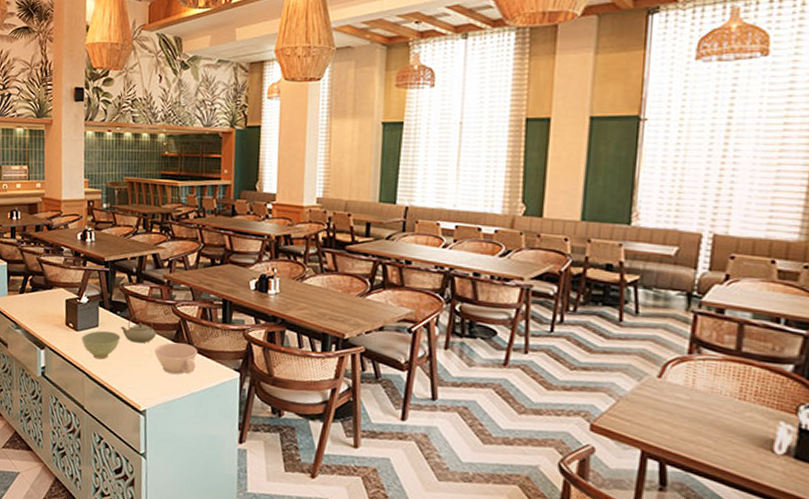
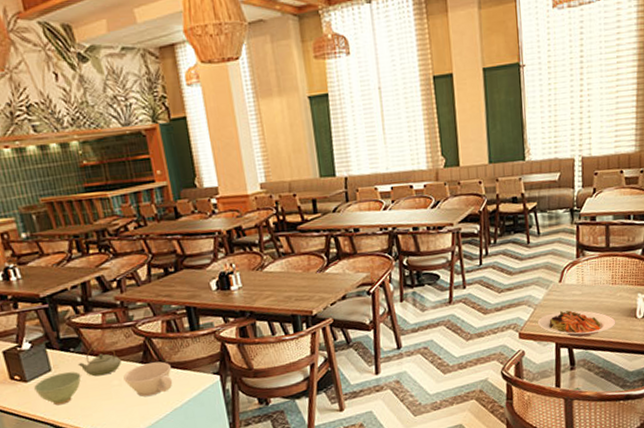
salad: none [618,411,739,457] -> present [537,310,616,337]

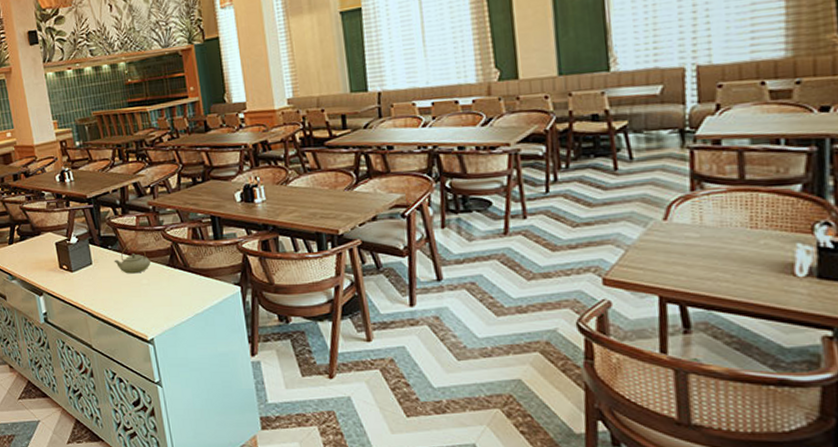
bowl: present [33,371,82,406] -> none [77,266,116,296]
cup: present [123,361,173,397] -> none [152,266,196,299]
salad: present [537,310,616,337] -> none [630,256,759,294]

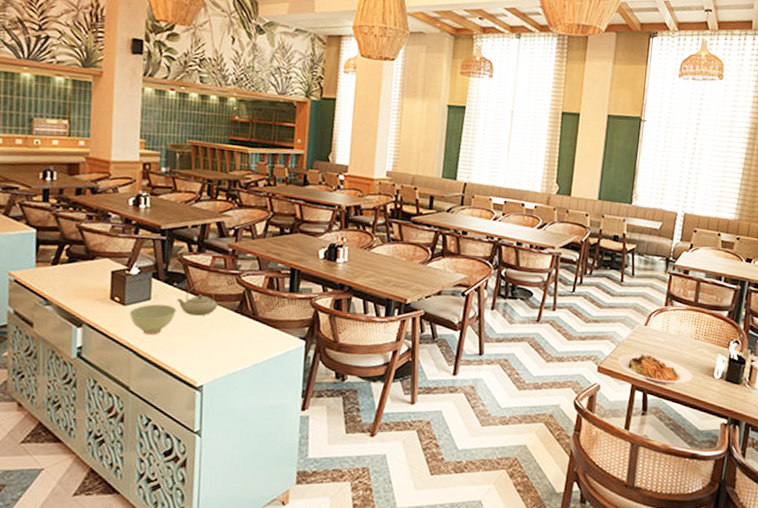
bowl: none [77,266,116,296] -> present [128,303,177,335]
salad: none [630,256,759,294] -> present [617,353,693,386]

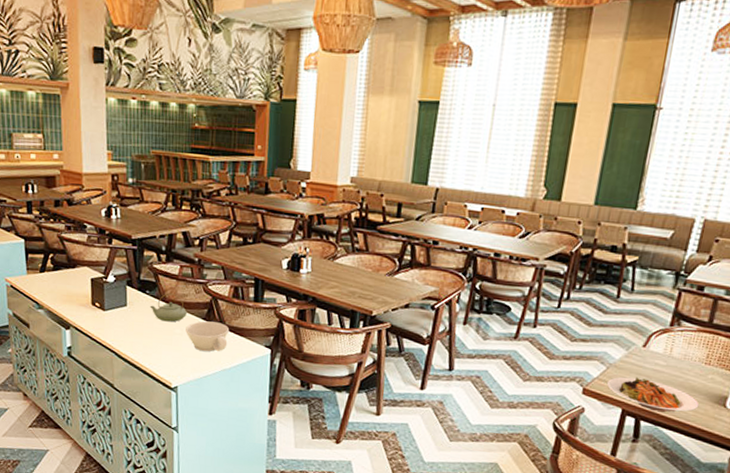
bowl: present [128,303,177,335] -> none [108,310,150,339]
cup: none [215,313,263,347] -> present [185,321,230,352]

